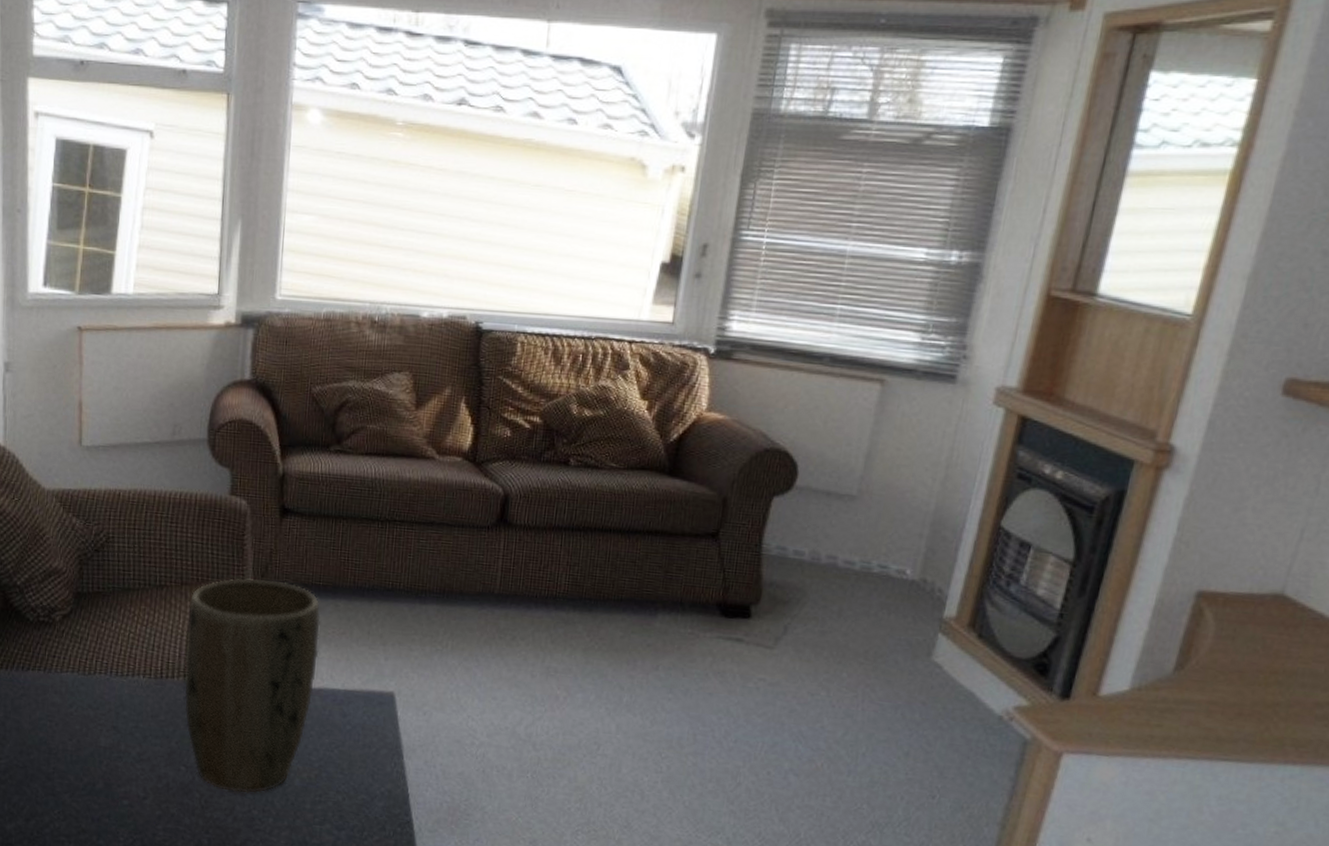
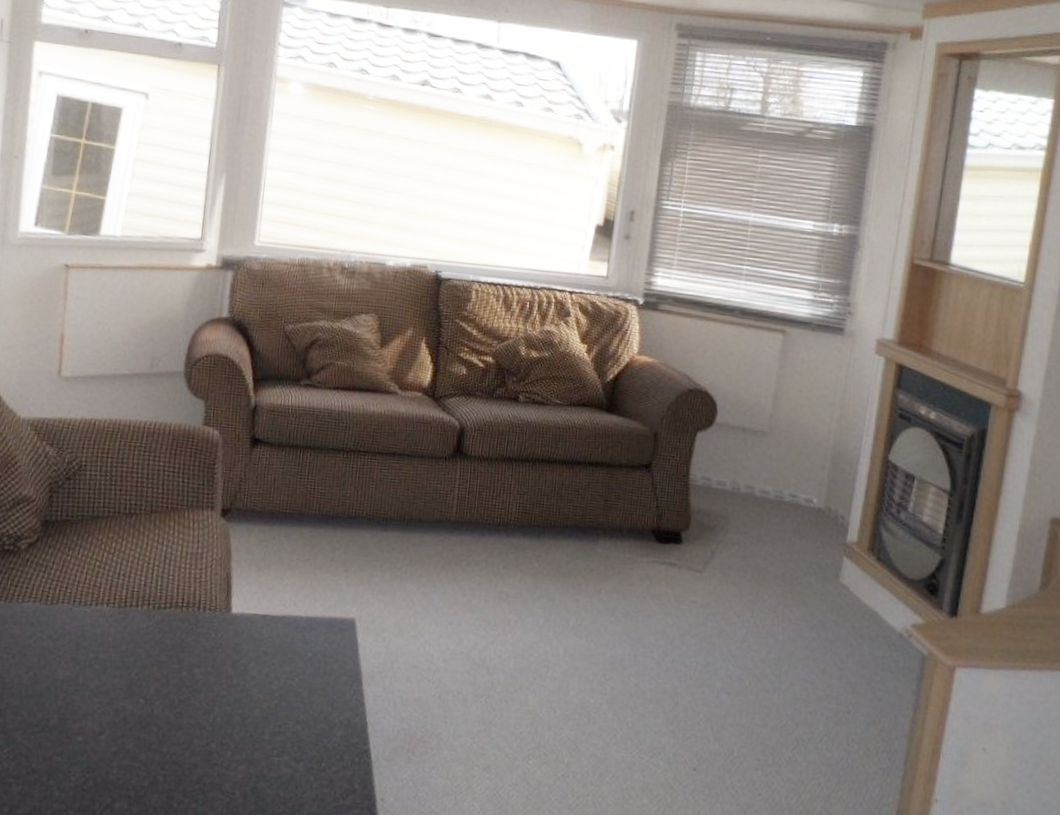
plant pot: present [184,577,321,794] -> none [147,505,286,726]

